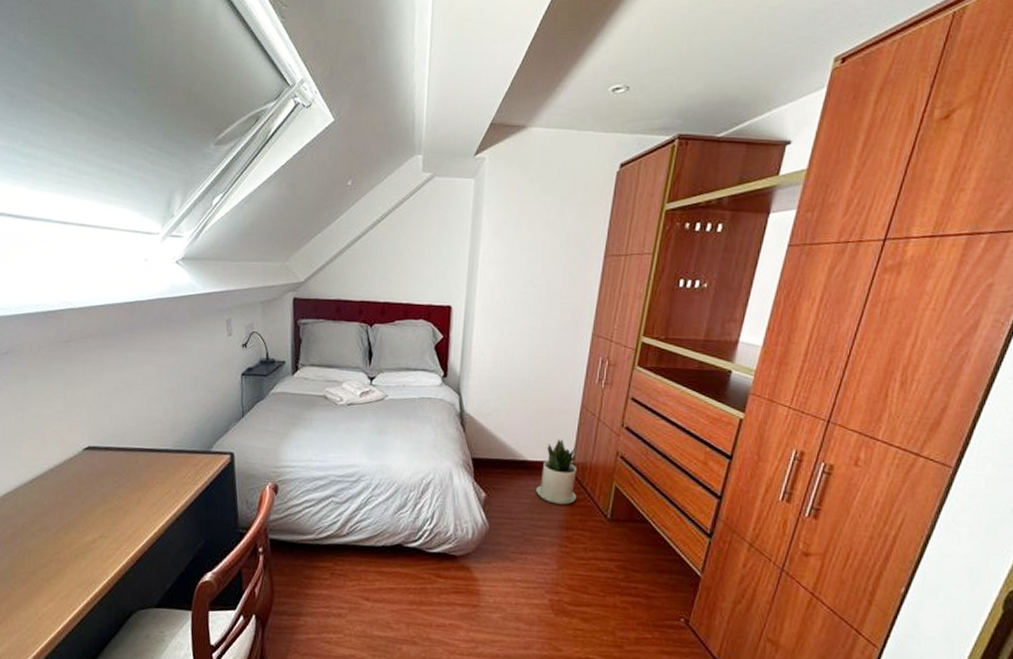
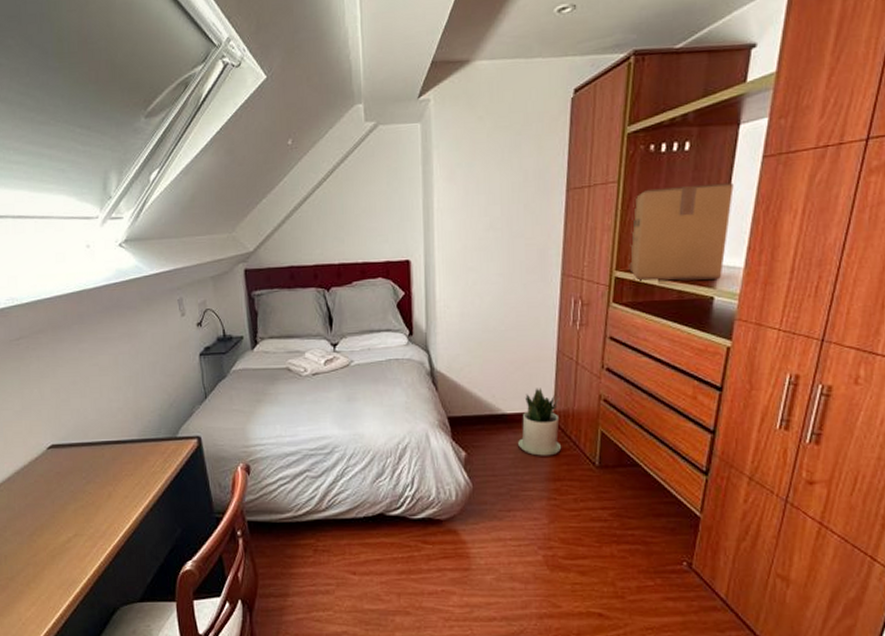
box: none [655,263,759,354] -> present [628,182,734,281]

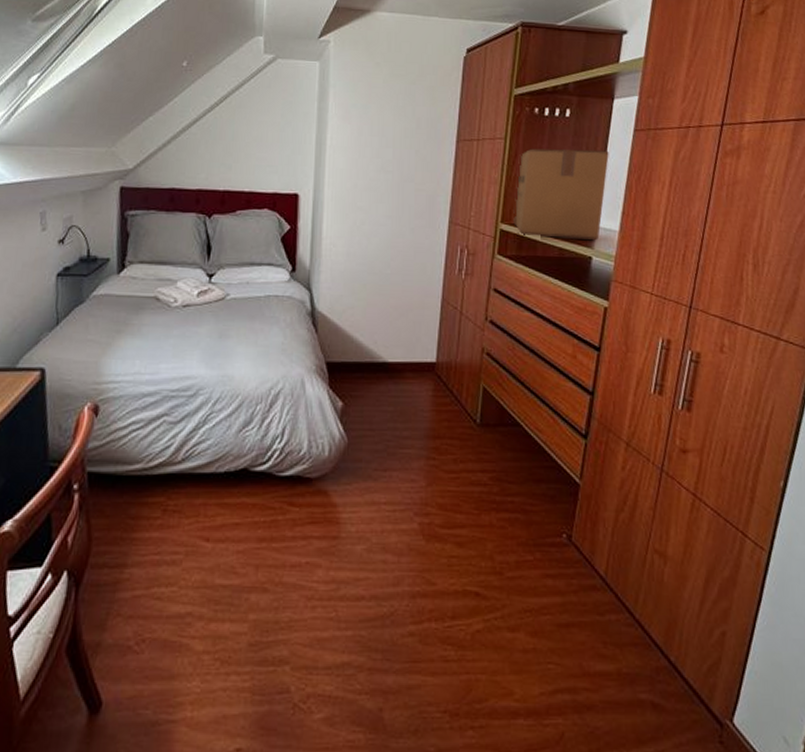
planter: present [518,388,562,456] -> none [398,336,443,411]

